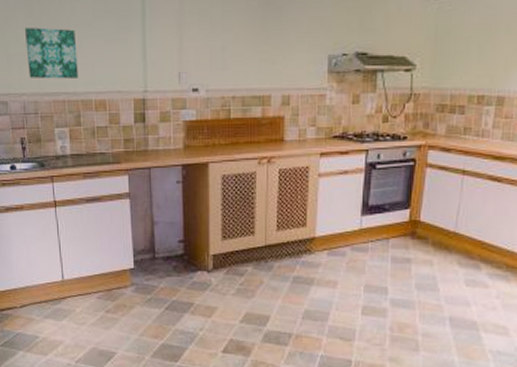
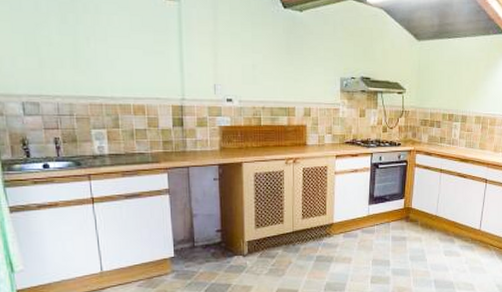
wall art: present [25,27,78,79] -> none [59,34,116,84]

